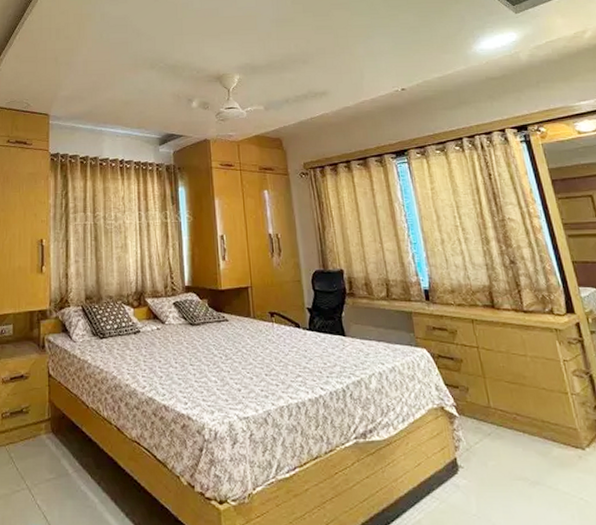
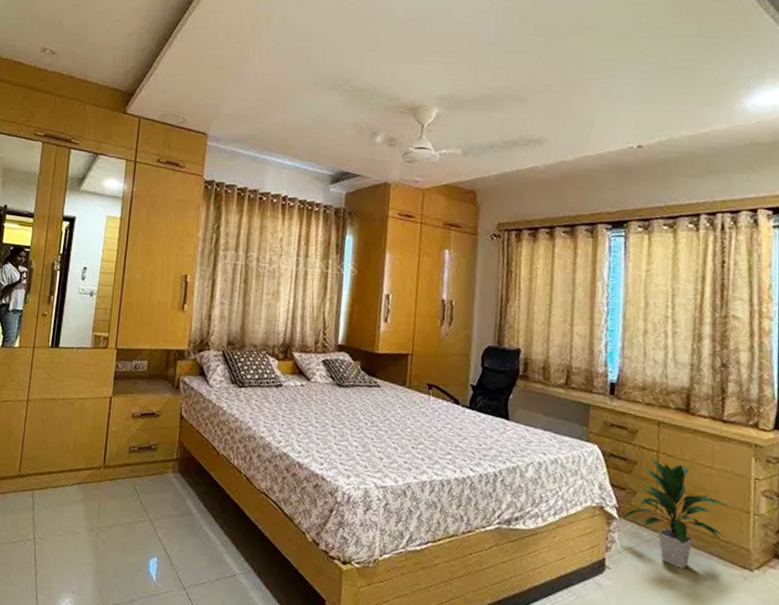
indoor plant: none [463,353,555,457] -> present [624,457,729,569]

